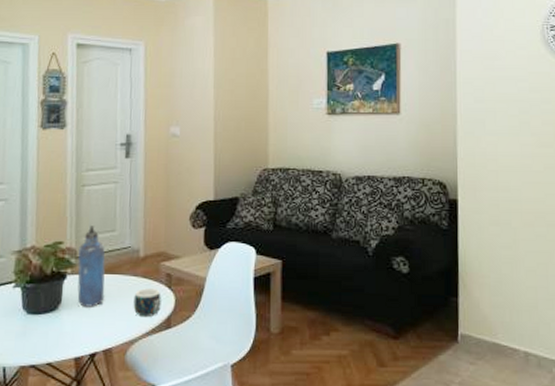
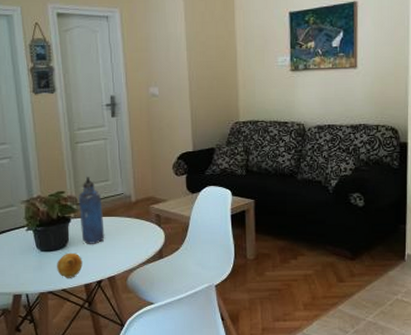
fruit: none [44,316,75,349] -> present [57,252,83,278]
mug: present [133,288,161,318] -> none [129,227,153,251]

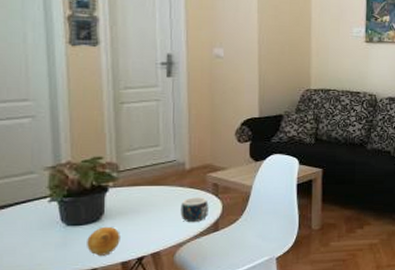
water bottle: present [78,177,105,244] -> none [119,141,151,217]
mug: none [129,227,153,251] -> present [180,197,209,223]

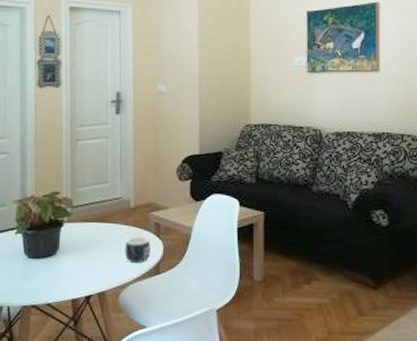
fruit: present [87,226,120,256] -> none [44,261,72,291]

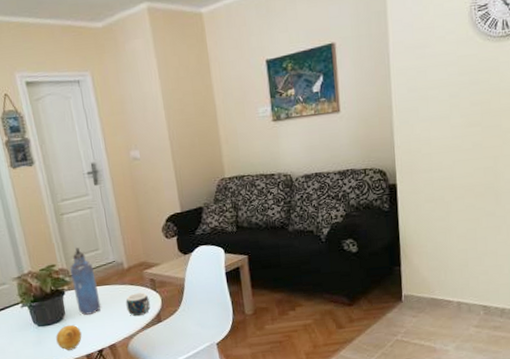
fruit: none [44,261,72,291] -> present [56,325,82,351]
water bottle: none [73,177,99,253] -> present [70,248,101,315]

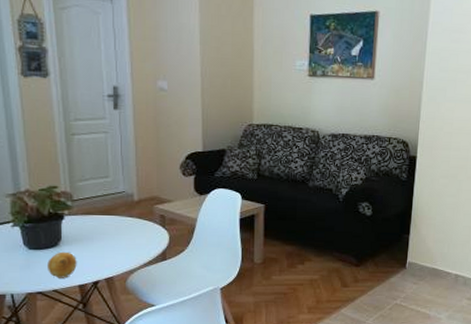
water bottle: present [70,248,101,315] -> none [73,172,103,244]
mug: present [125,292,150,317] -> none [130,227,156,252]

